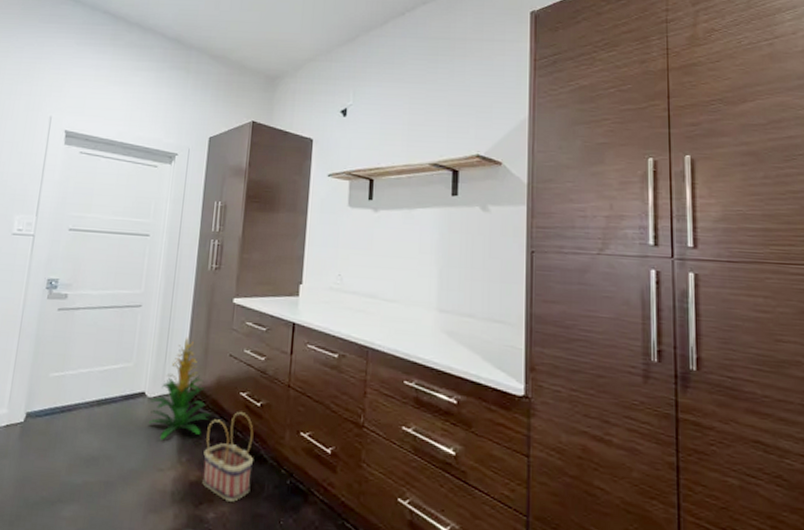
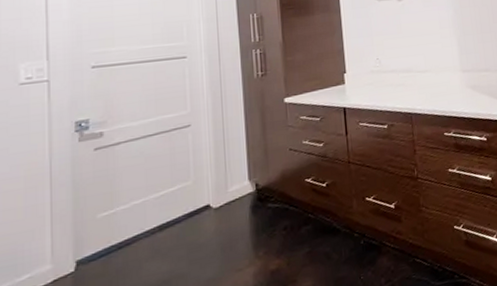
indoor plant: present [149,337,210,440] -> none [217,143,280,243]
basket: present [202,412,254,502] -> none [279,196,329,277]

